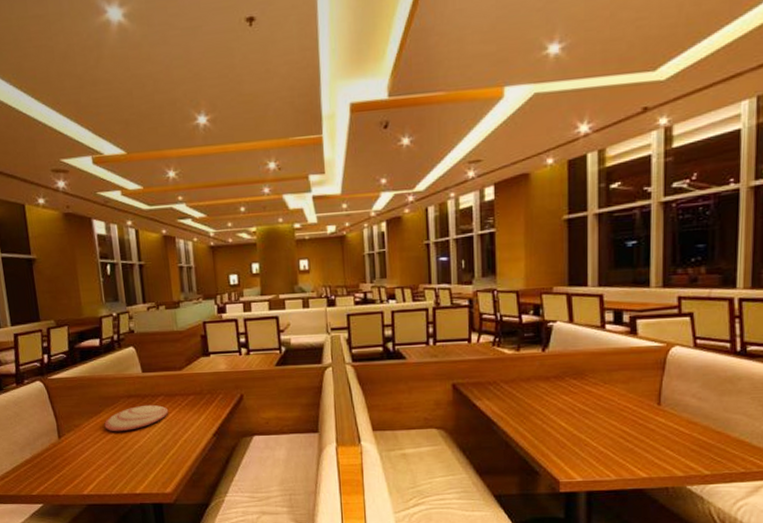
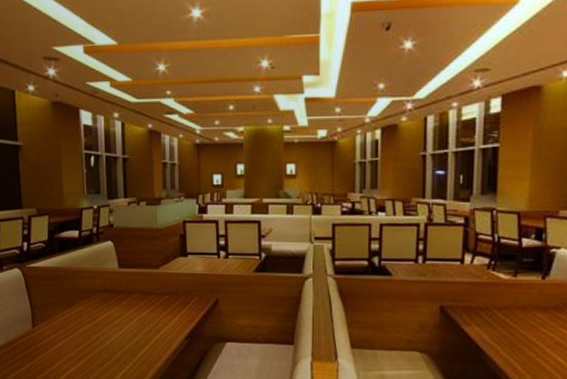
plate: present [104,404,169,432] -> none [78,301,143,326]

